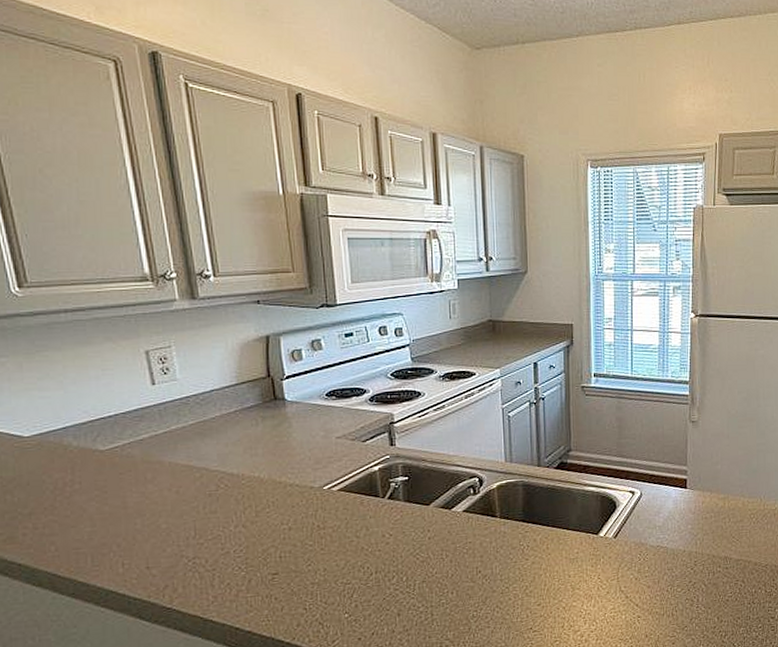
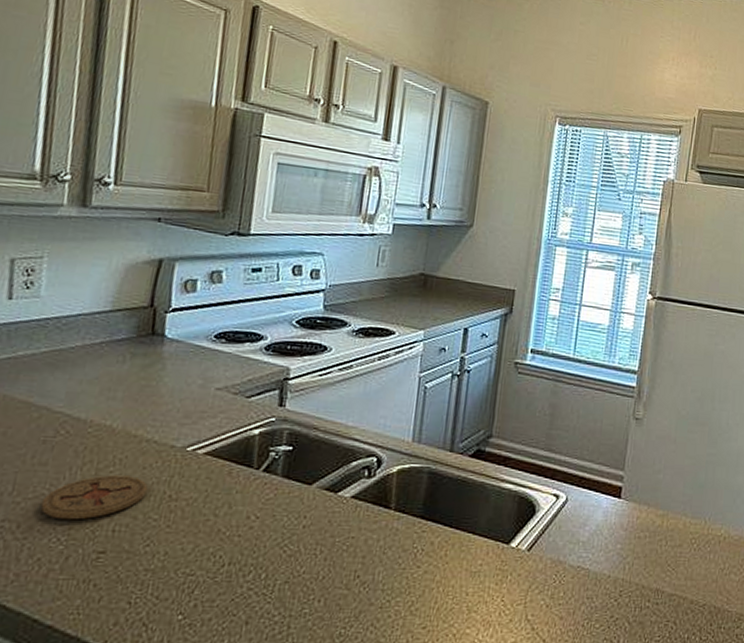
coaster: none [219,514,299,553] -> present [40,475,148,520]

